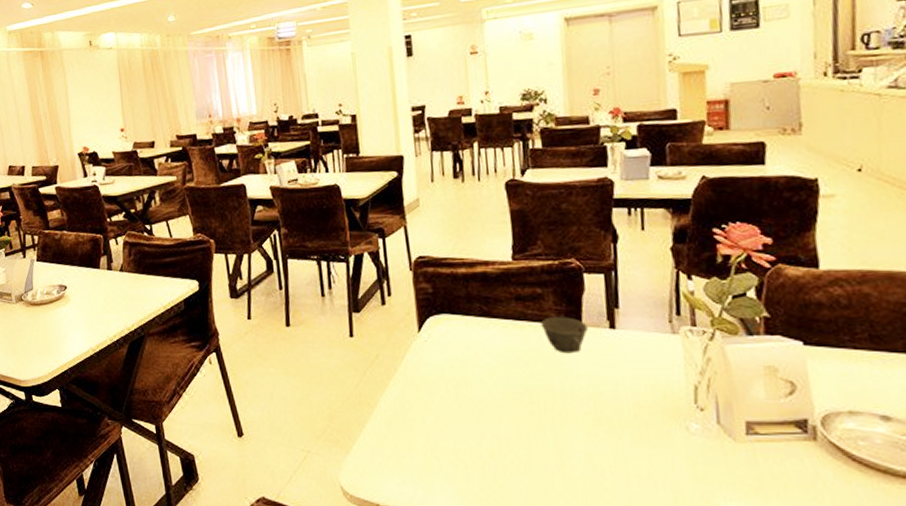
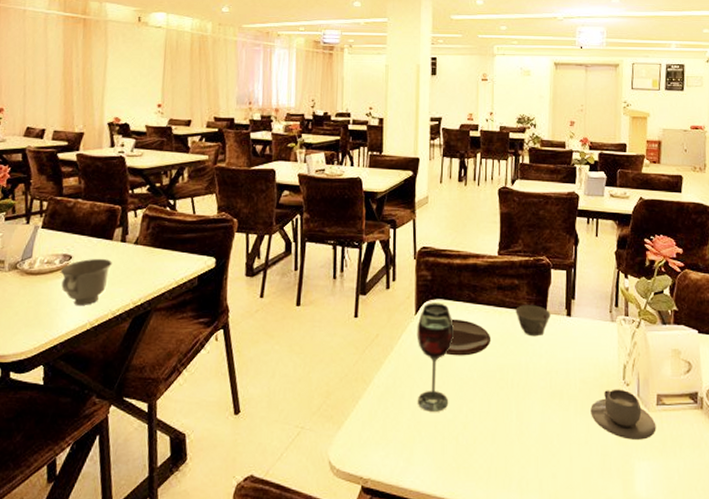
teacup: none [59,288,103,332] -> present [60,259,112,305]
wineglass: none [421,318,468,438] -> present [417,302,454,412]
plate: none [459,335,514,377] -> present [446,319,491,356]
teacup: none [651,414,748,476] -> present [590,389,656,440]

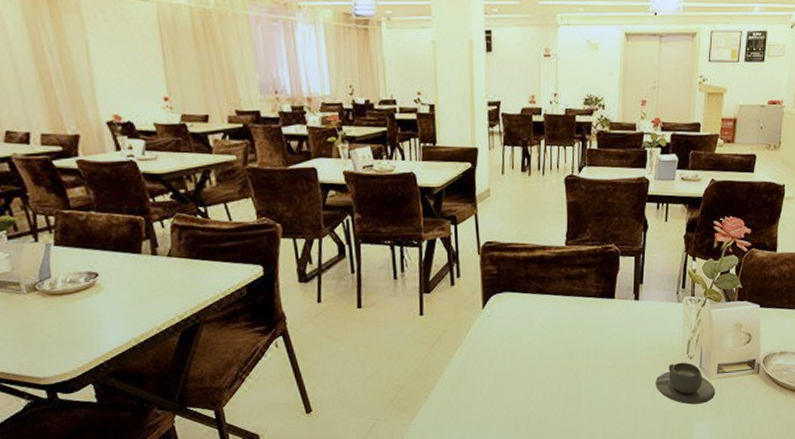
teacup: present [60,259,112,305] -> none [88,274,146,323]
wineglass: present [417,302,454,412] -> none [485,295,522,396]
plate: present [446,319,491,356] -> none [515,309,560,345]
teacup: present [515,305,551,337] -> none [584,292,619,322]

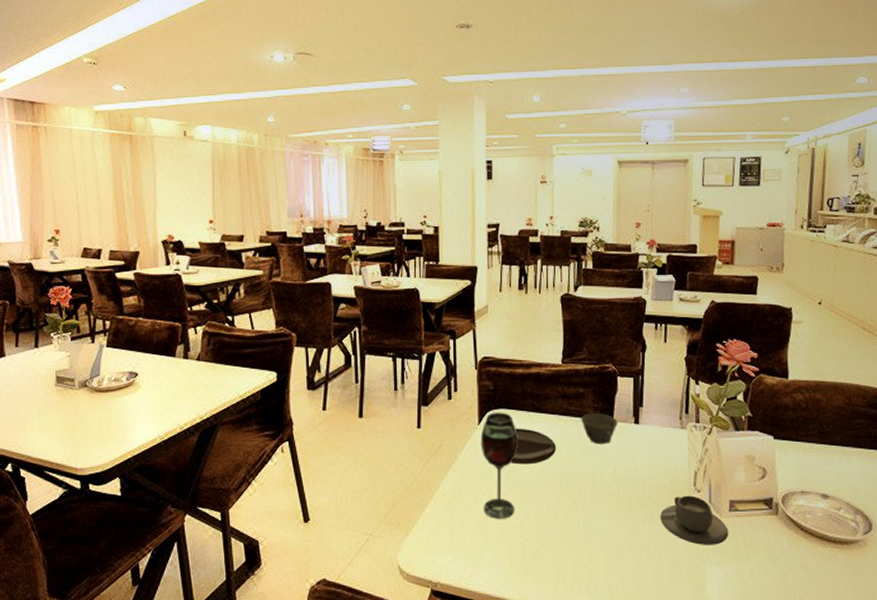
wineglass: none [485,295,522,396] -> present [480,412,518,519]
plate: none [515,309,560,345] -> present [510,428,557,465]
teacup: none [584,292,619,322] -> present [581,413,618,445]

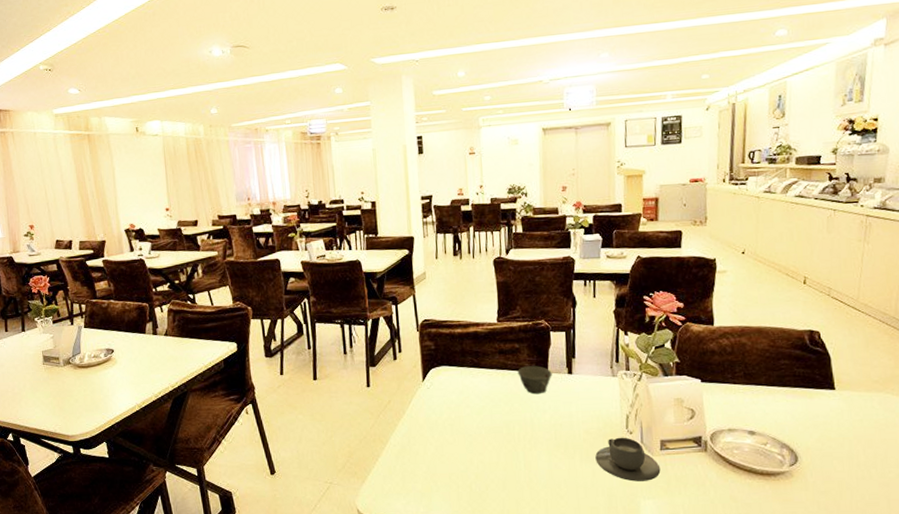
wineglass: present [480,412,518,519] -> none [425,369,460,465]
plate: present [510,428,557,465] -> none [454,382,496,416]

